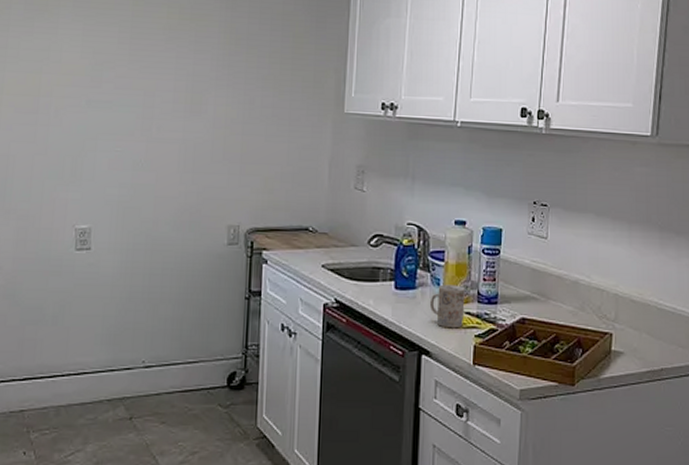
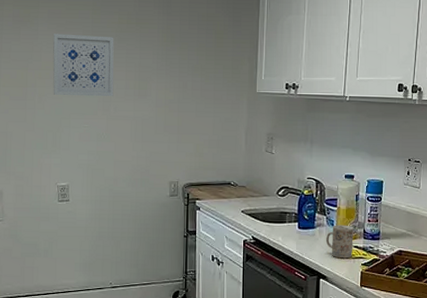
wall art: none [74,28,161,113] -> present [52,34,114,97]

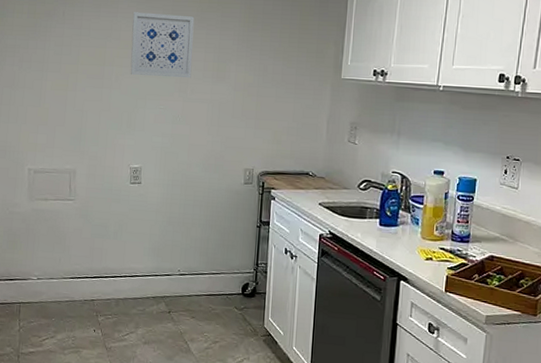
mug: present [325,225,353,259] -> none [408,224,441,261]

